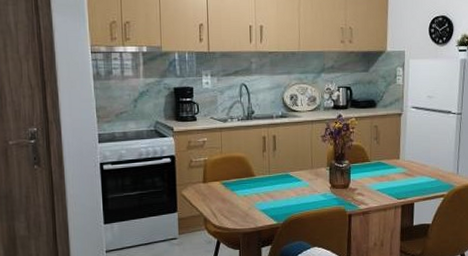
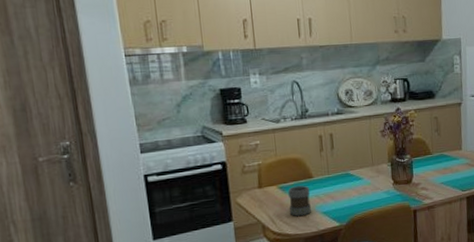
mug: none [230,183,252,212] -> present [288,185,312,216]

